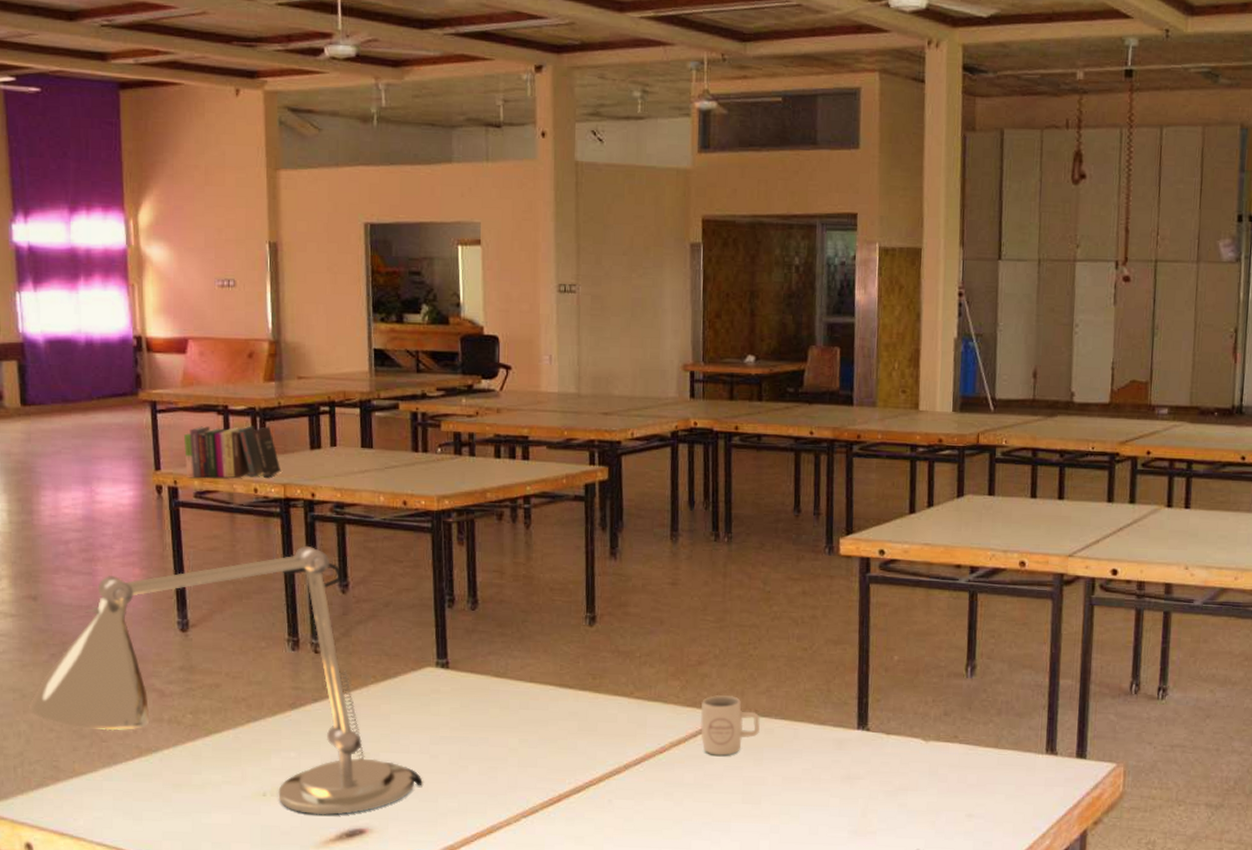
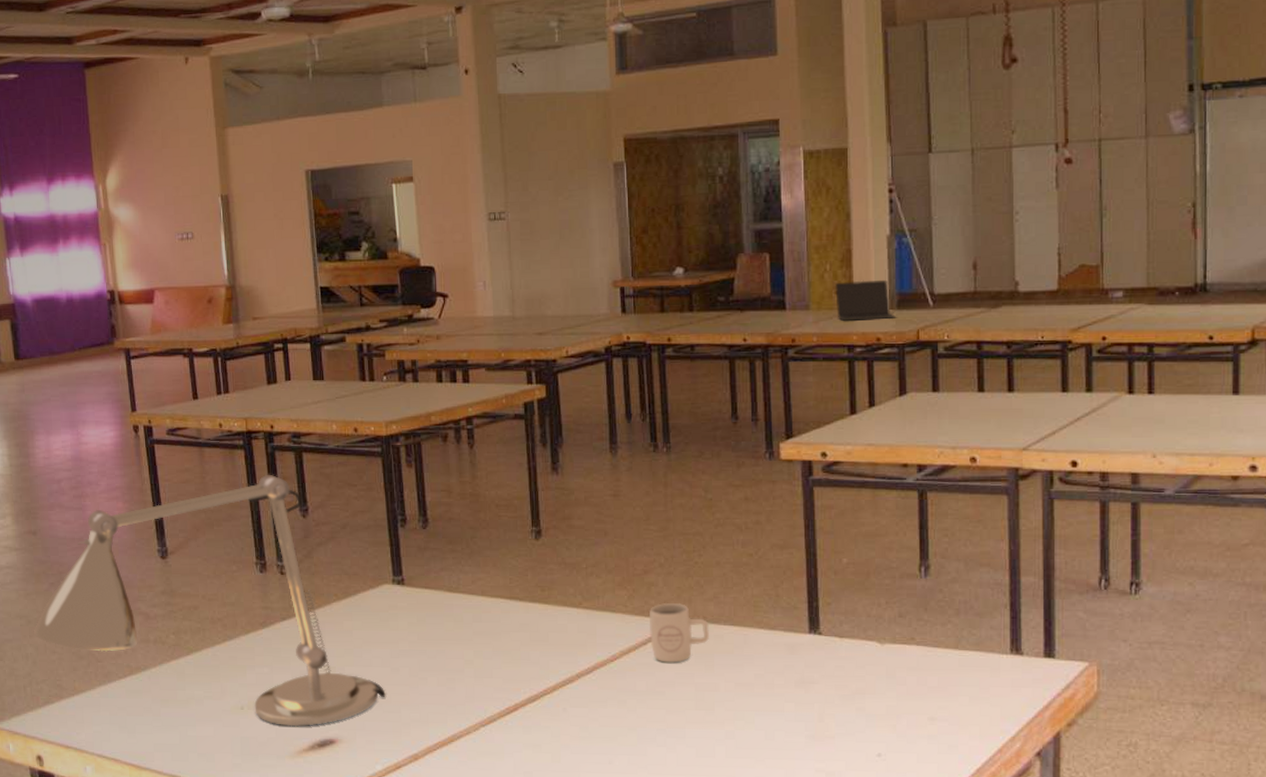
books: present [184,426,281,479] -> none [155,365,243,417]
laptop: none [902,381,958,422] -> present [835,279,895,322]

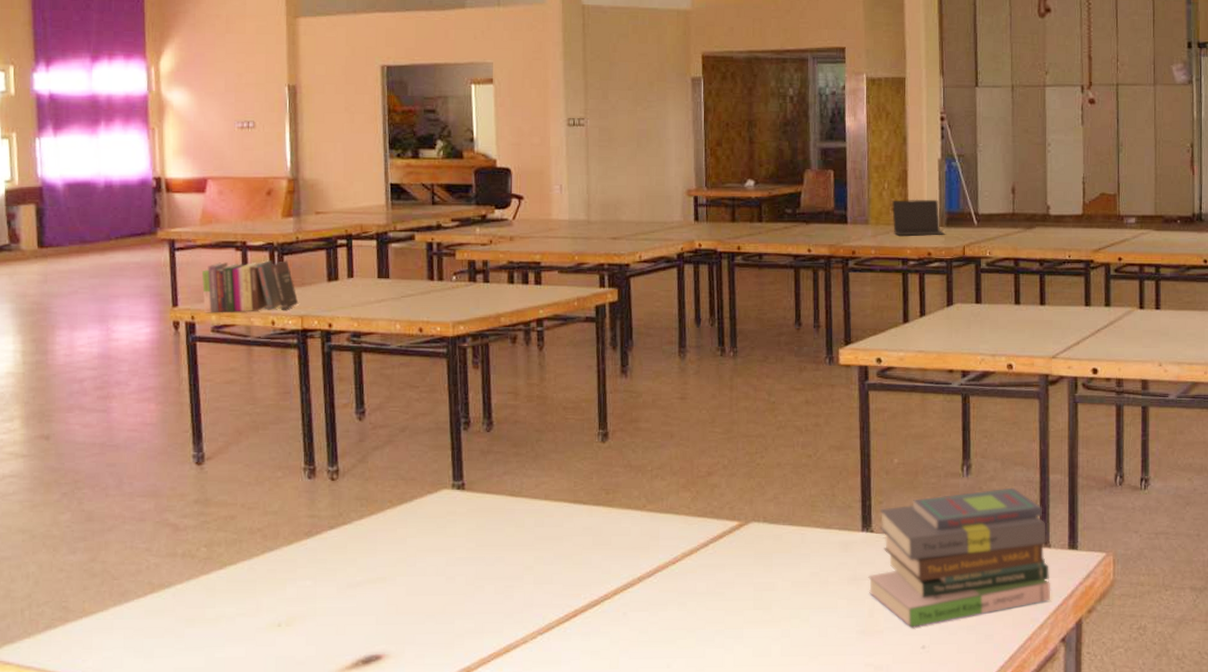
desk lamp: present [33,474,386,727] -> none [37,374,439,643]
books: none [155,365,243,417] -> present [202,260,299,313]
mug: present [648,602,709,663] -> none [711,503,769,563]
books: none [817,590,1024,735] -> present [868,487,1051,628]

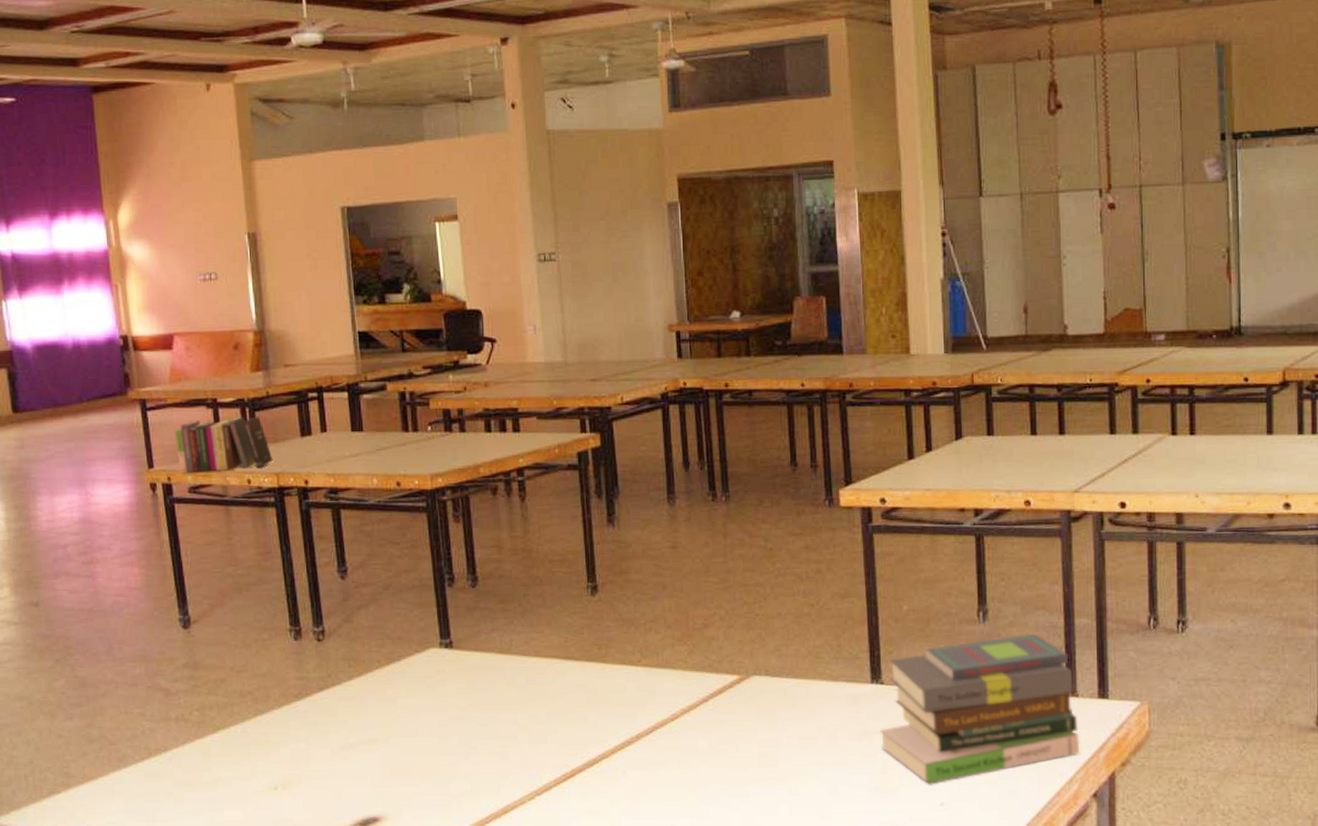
laptop: present [892,199,945,237] -> none [891,323,950,366]

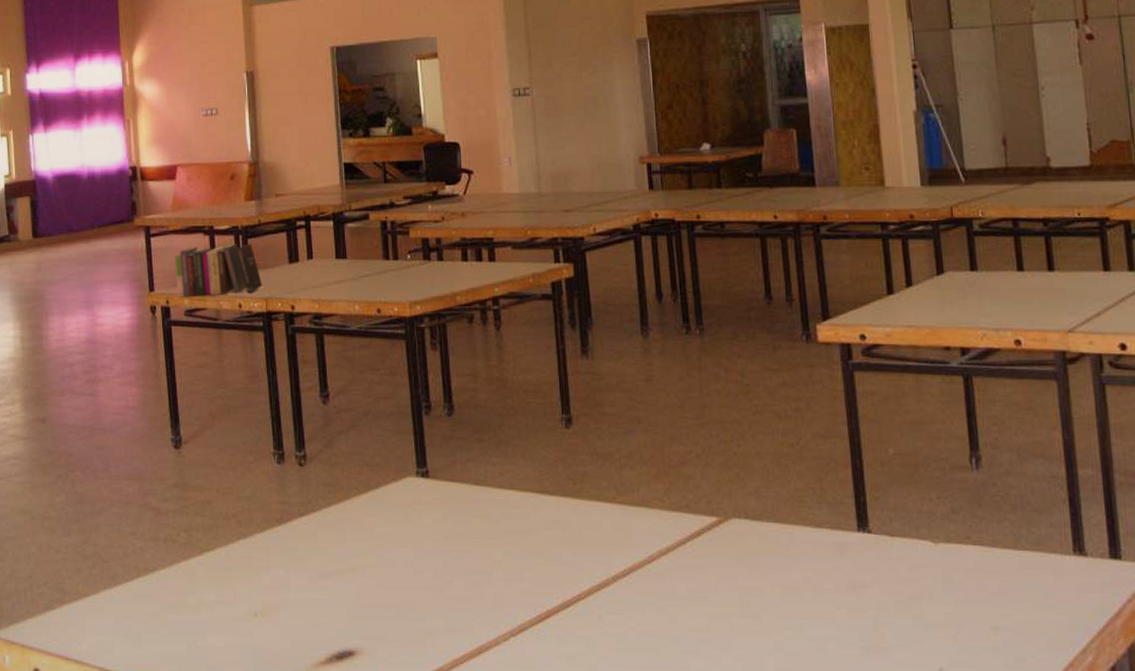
books: present [880,633,1080,784] -> none [869,484,1093,646]

